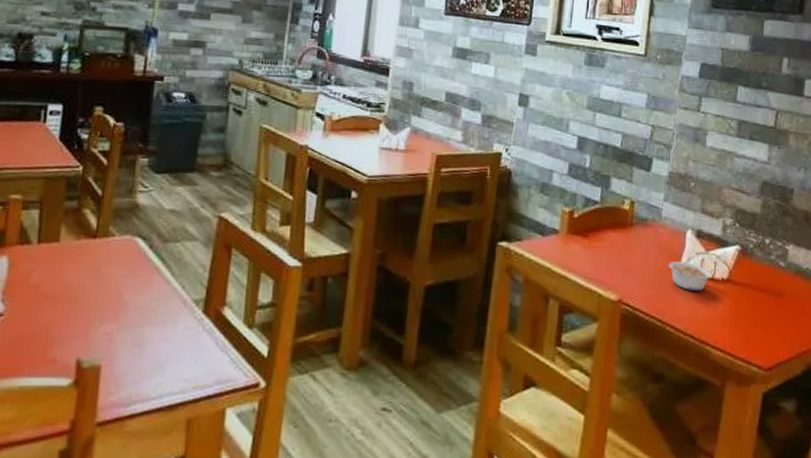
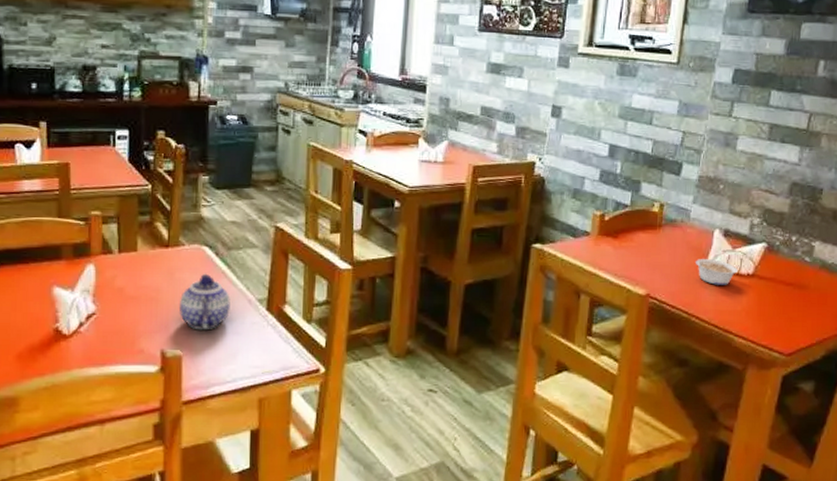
teapot: none [101,268,163,336] -> present [178,273,230,330]

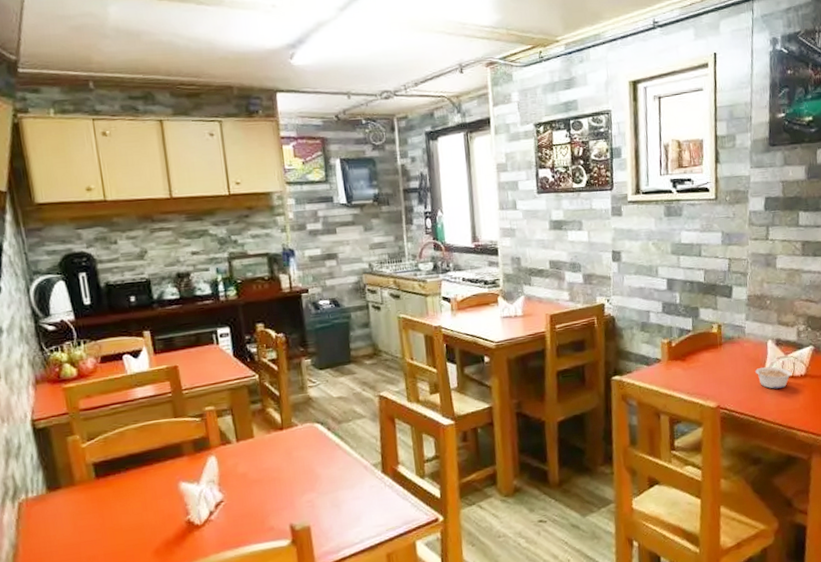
teapot: present [178,273,230,330] -> none [300,448,349,501]

